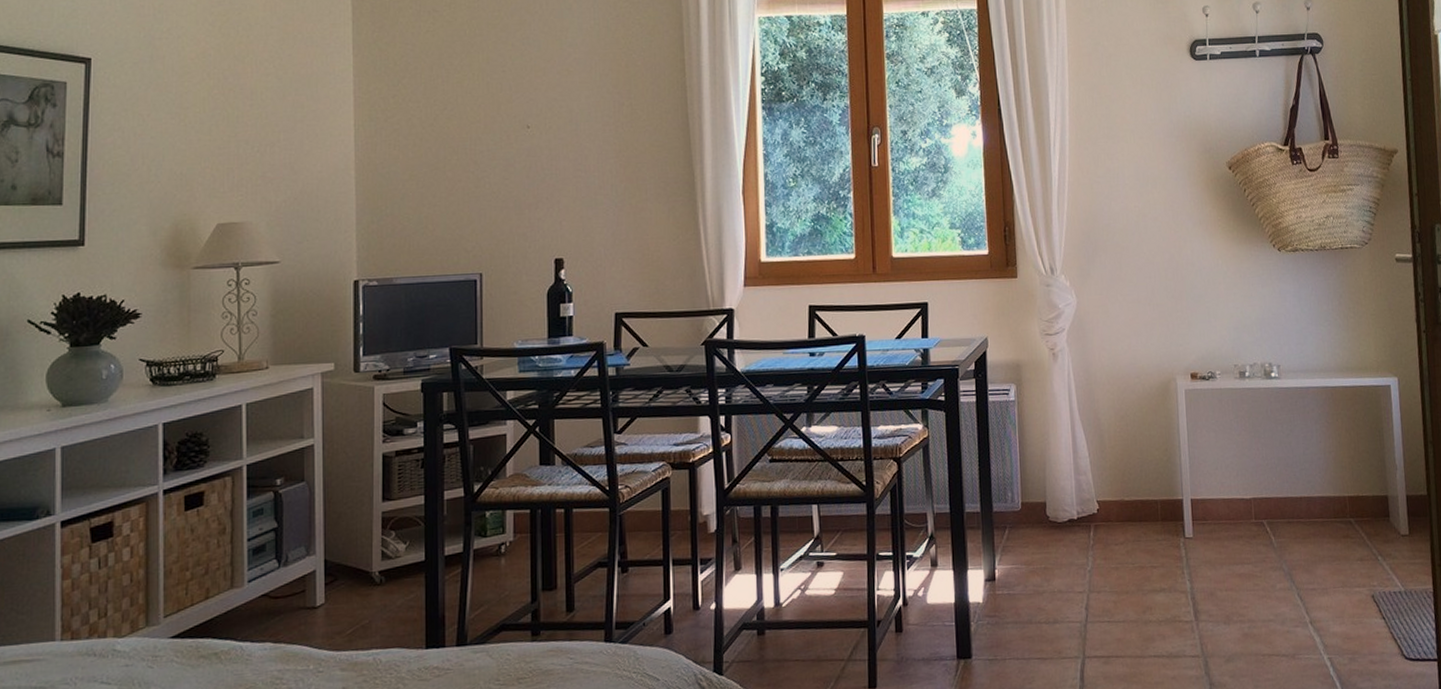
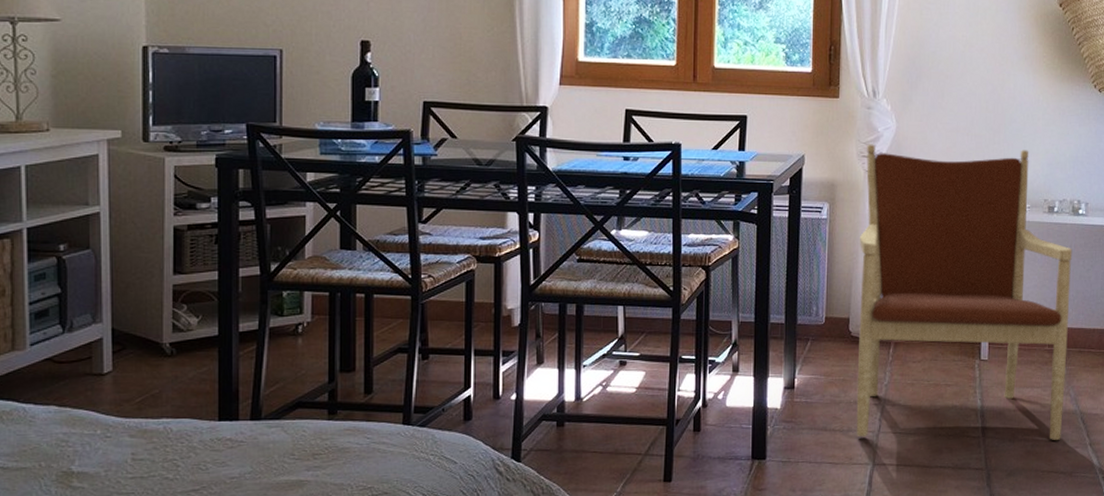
armchair: none [1049,315,1279,629] -> present [856,144,1073,440]

